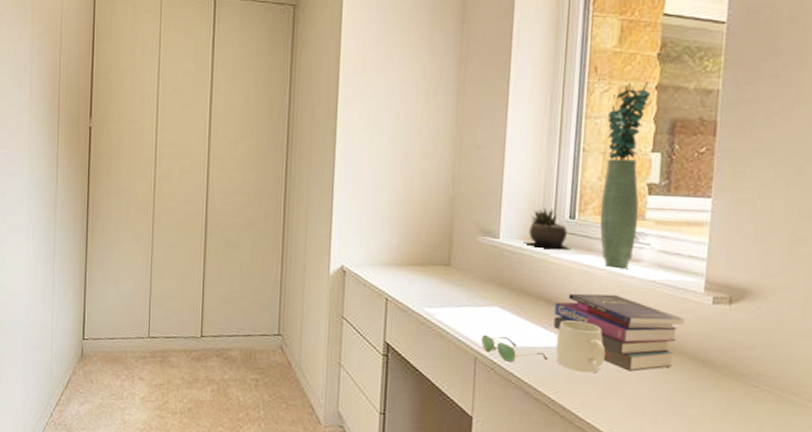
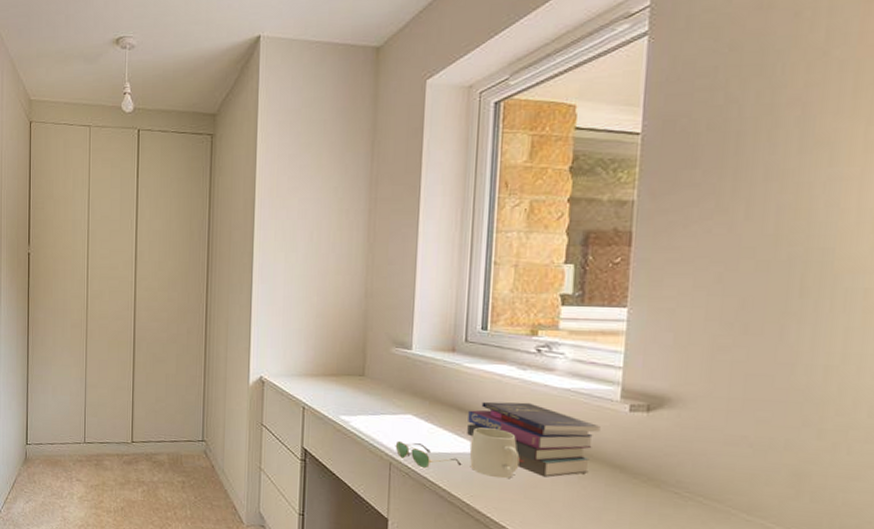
succulent plant: present [524,208,570,250] -> none [436,320,483,359]
vase: present [599,81,650,270] -> none [512,195,562,379]

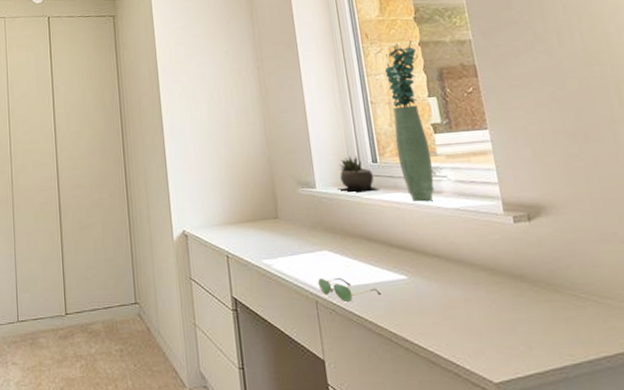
succulent plant: none [436,320,483,359] -> present [338,156,379,192]
books: present [467,401,601,478] -> none [377,225,494,296]
mug: present [469,427,520,479] -> none [384,254,433,303]
vase: none [512,195,562,379] -> present [384,40,434,203]

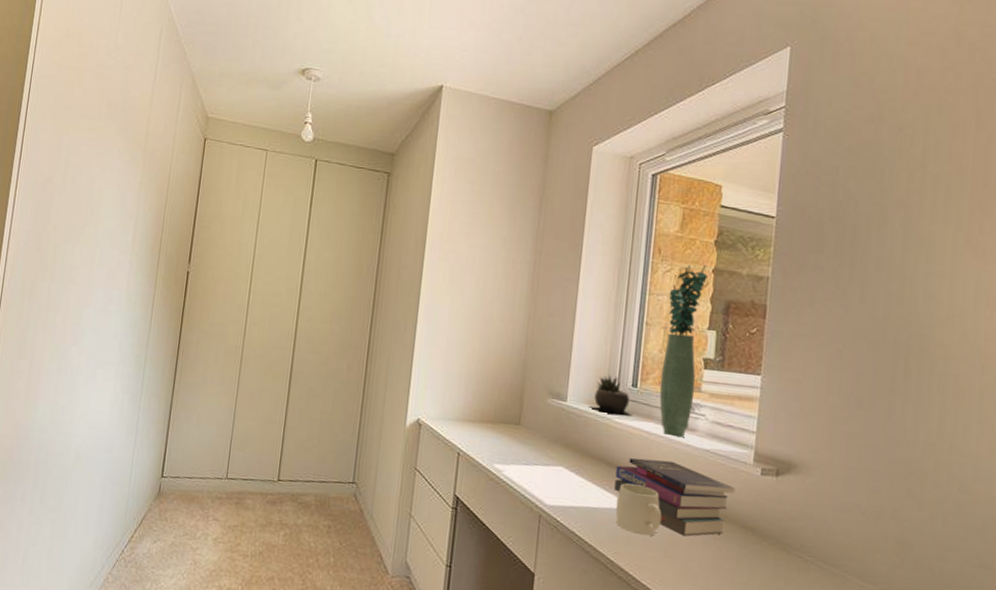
sunglasses: present [317,277,382,303] -> none [545,492,608,523]
books: none [377,225,494,296] -> present [614,458,735,537]
mug: none [384,254,433,303] -> present [615,483,662,537]

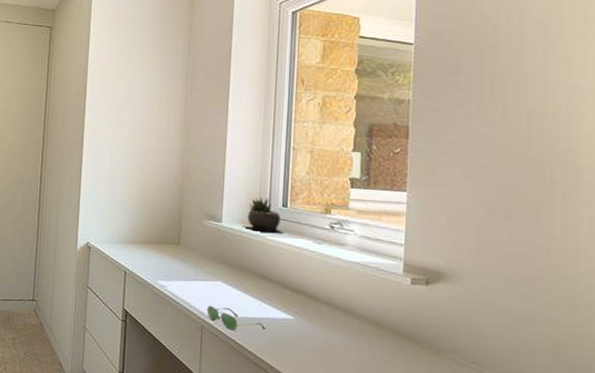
sunglasses: none [545,492,608,523] -> present [206,305,266,332]
books: present [614,458,735,537] -> none [270,271,386,343]
mug: present [615,483,662,537] -> none [272,295,317,343]
vase: present [659,265,707,438] -> none [309,92,350,252]

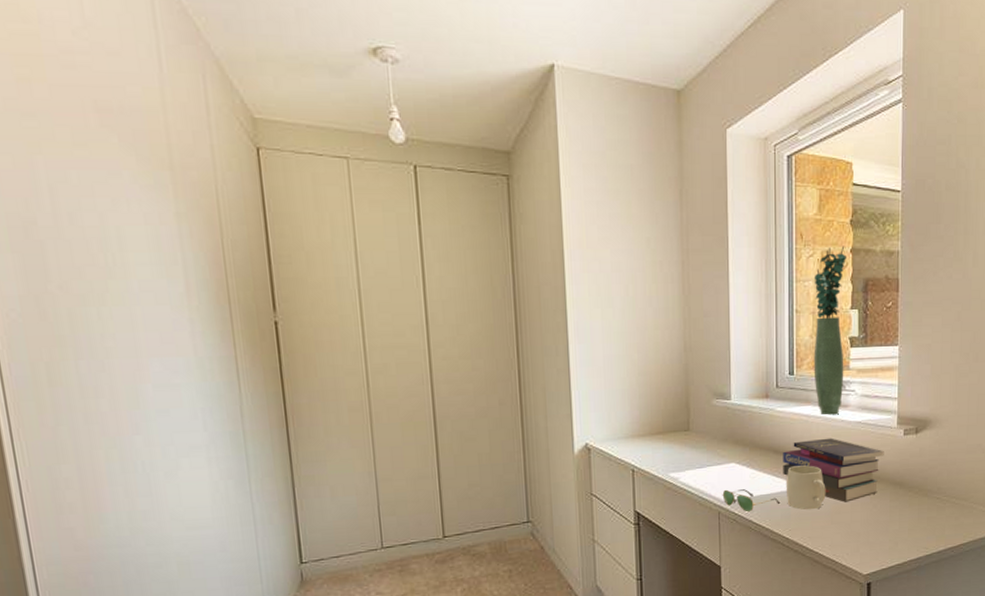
succulent plant: present [243,197,284,233] -> none [752,367,792,404]
books: none [270,271,386,343] -> present [783,438,884,502]
mug: none [272,295,317,343] -> present [786,465,826,511]
vase: none [309,92,350,252] -> present [814,246,846,416]

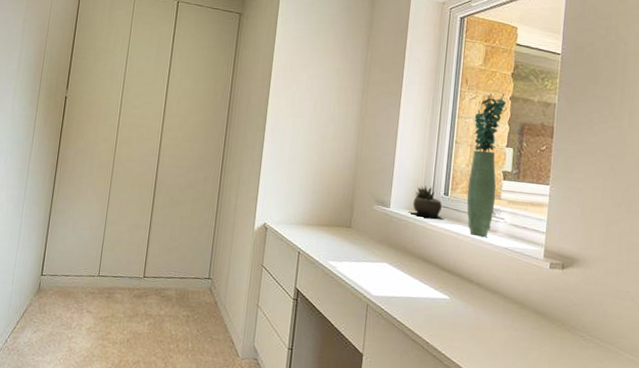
sunglasses: present [722,489,781,513] -> none [372,285,425,311]
succulent plant: none [752,367,792,404] -> present [409,185,444,220]
books: present [783,438,884,502] -> none [429,255,529,321]
mug: present [786,465,826,511] -> none [430,276,469,321]

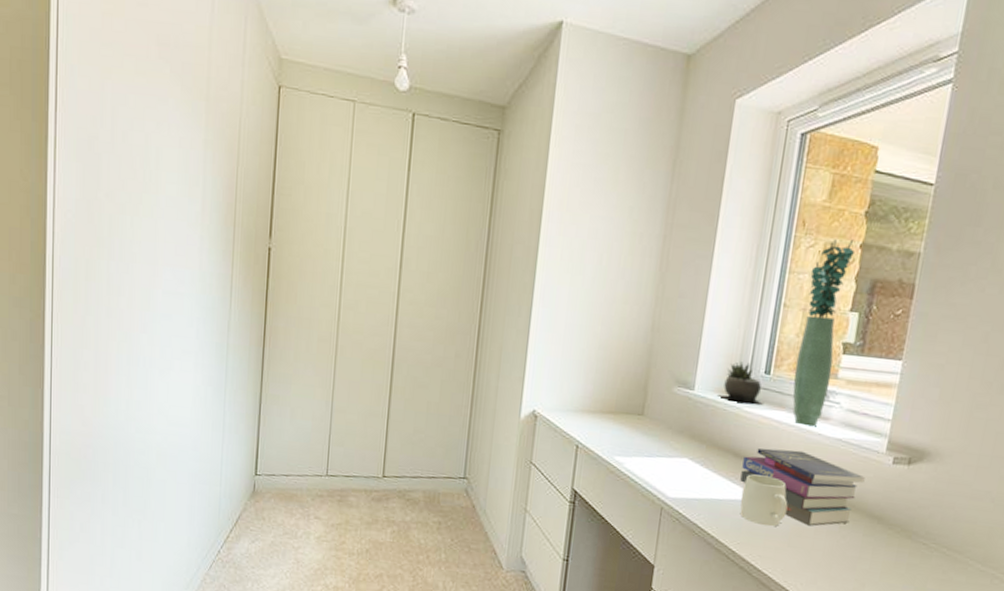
books: none [429,255,529,321] -> present [740,448,865,527]
mug: none [430,276,469,321] -> present [740,474,788,527]

